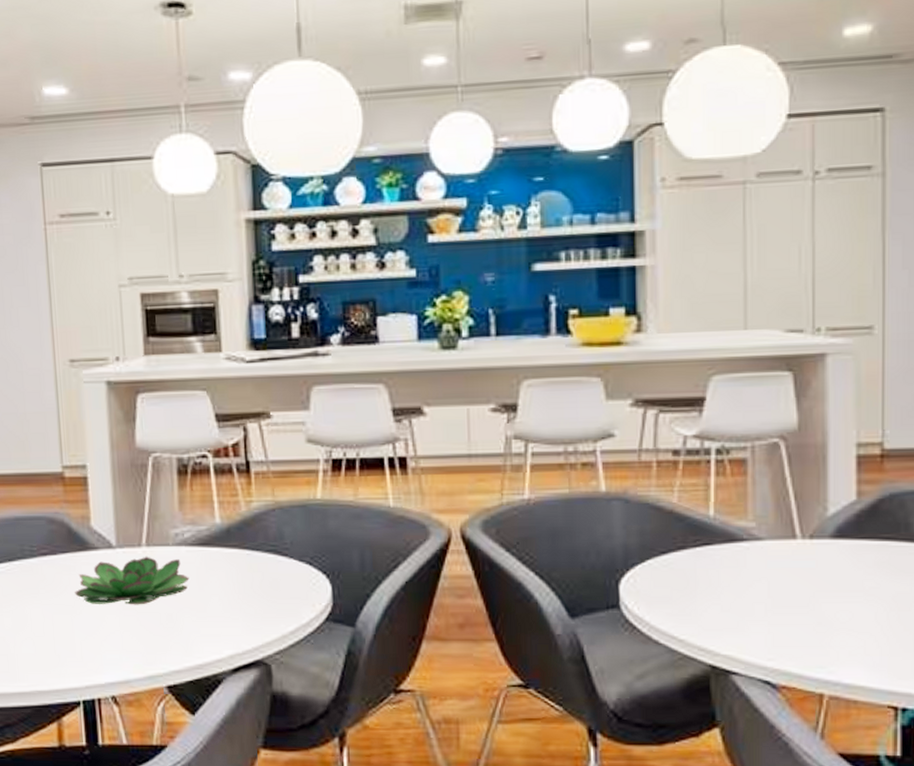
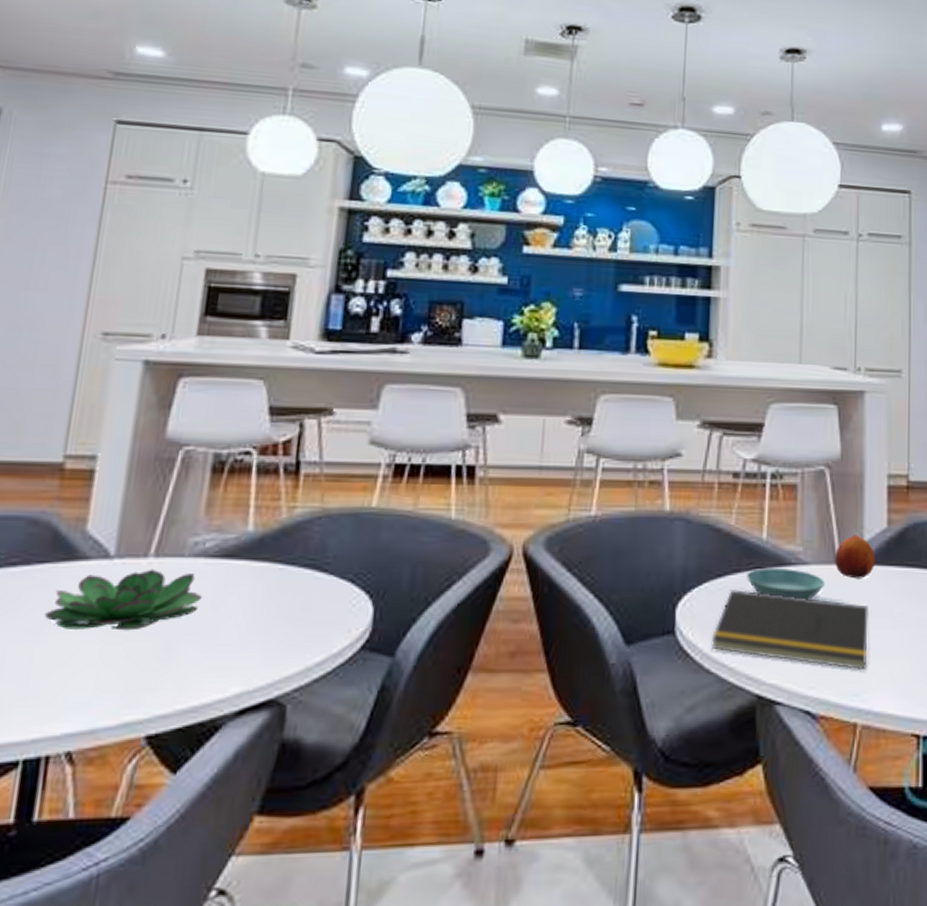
notepad: none [658,566,835,644] -> present [711,590,869,671]
saucer: none [694,543,782,575] -> present [747,567,825,600]
fruit: none [793,508,843,553] -> present [834,535,876,579]

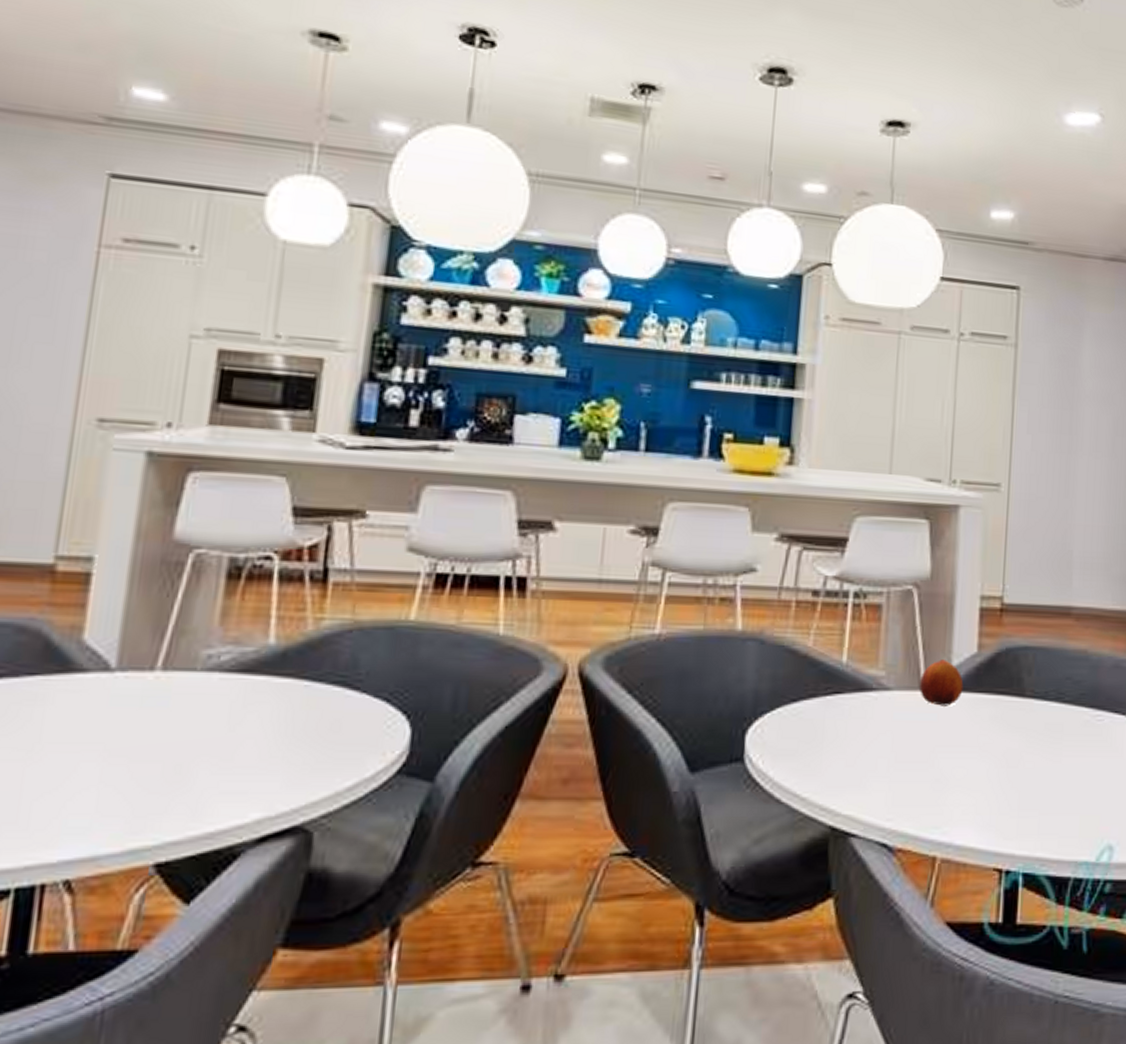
succulent plant: present [45,568,202,631] -> none [36,683,217,751]
notepad: present [711,590,869,671] -> none [782,716,954,802]
saucer: present [747,567,825,600] -> none [823,692,908,727]

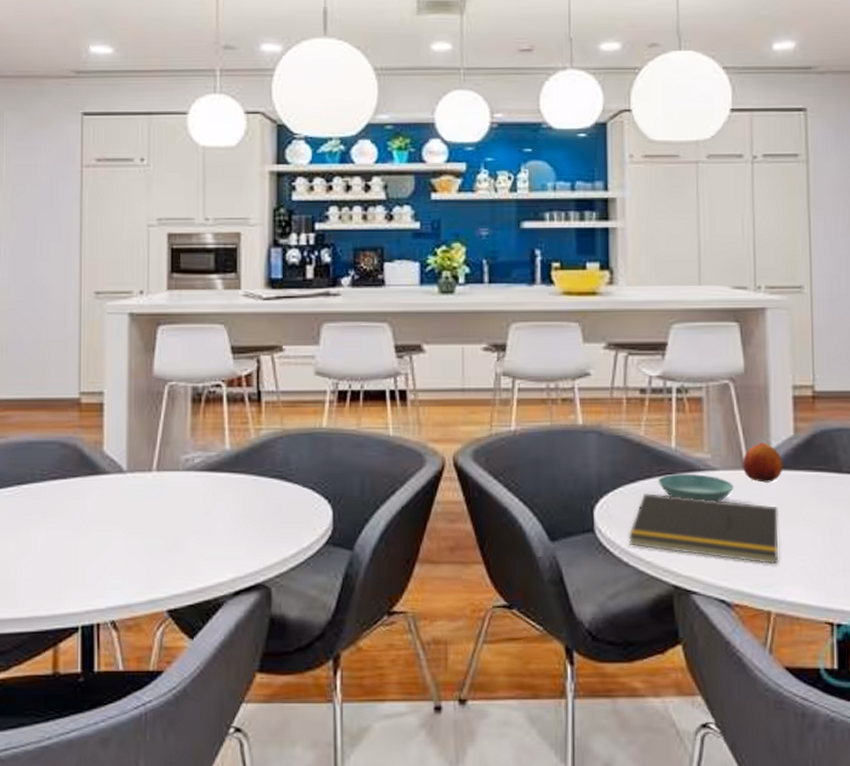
notepad: none [782,716,954,802] -> present [628,493,779,565]
saucer: none [823,692,908,727] -> present [658,473,734,502]

